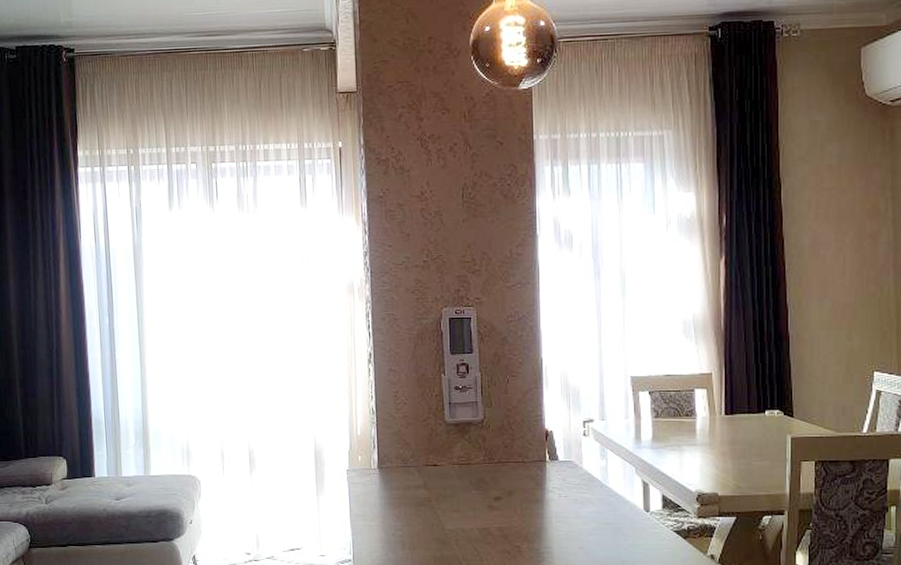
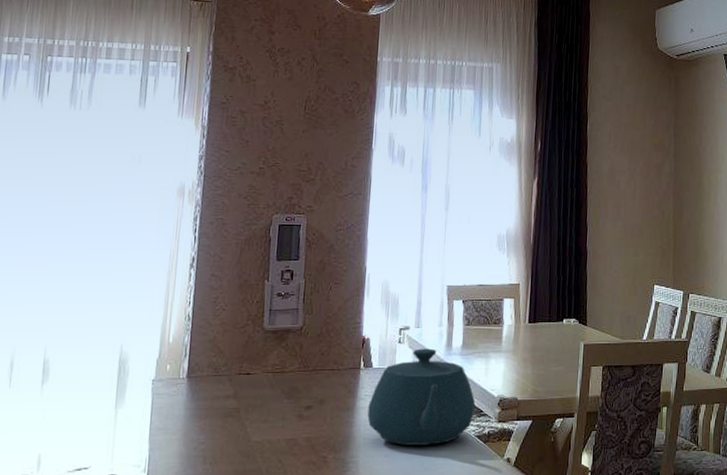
teapot: none [558,441,672,539] -> present [367,348,476,446]

